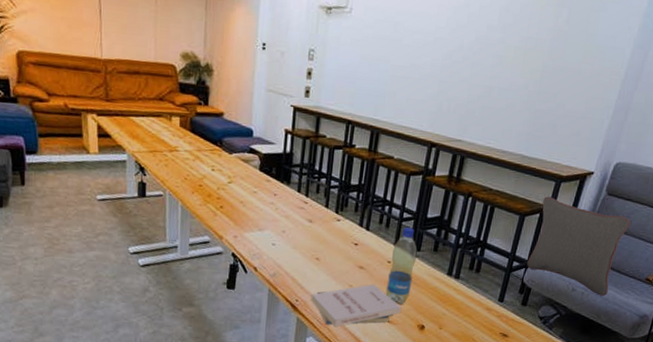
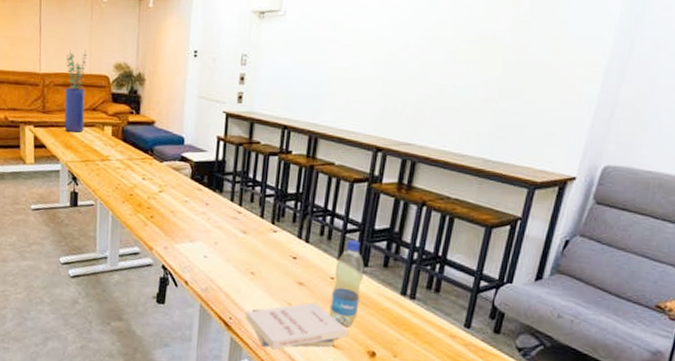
vase: none [129,36,152,123] -> present [64,49,87,133]
pillow: present [527,196,631,296] -> none [498,205,629,326]

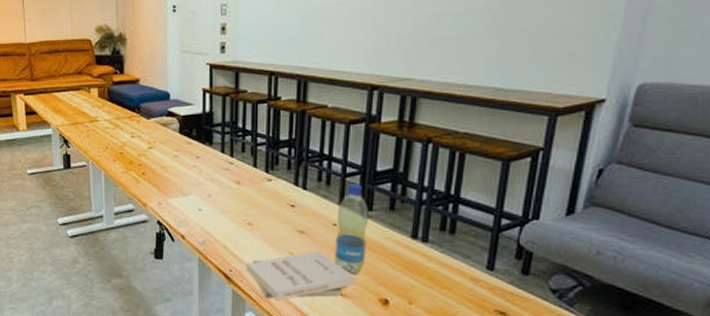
vase: present [64,49,87,133] -> none [50,16,71,97]

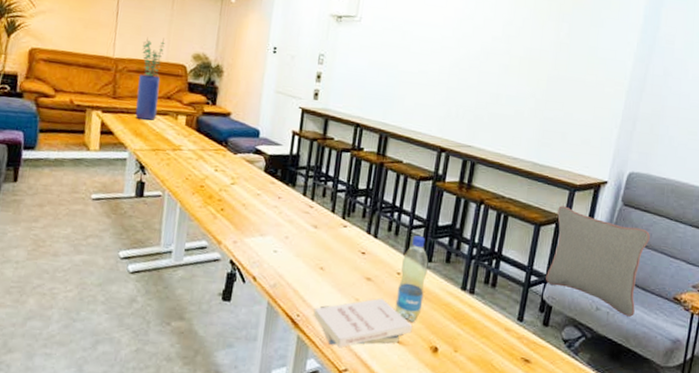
vase: none [50,16,71,97] -> present [135,37,165,121]
pillow: none [522,135,678,261] -> present [546,206,651,317]

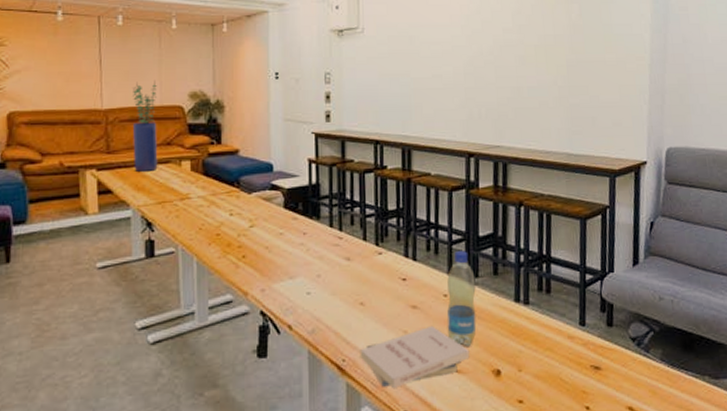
pillow: present [546,206,651,317] -> none [601,194,701,302]

